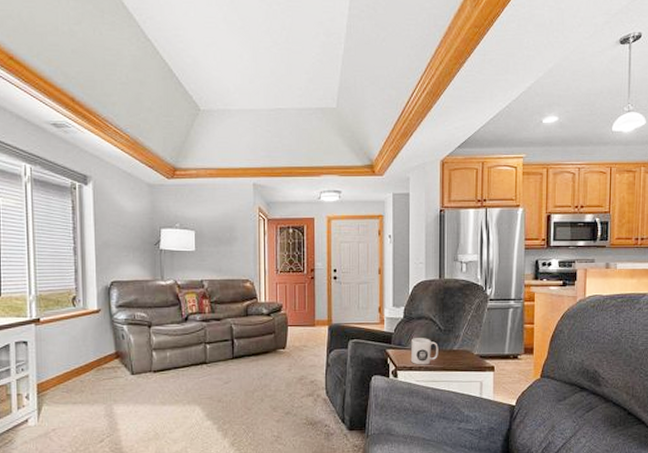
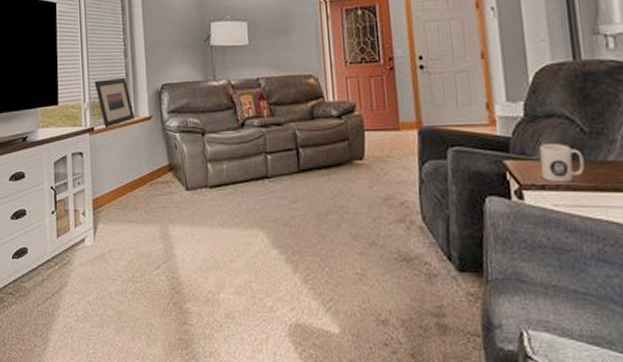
picture frame: none [41,273,83,320] -> present [94,77,135,129]

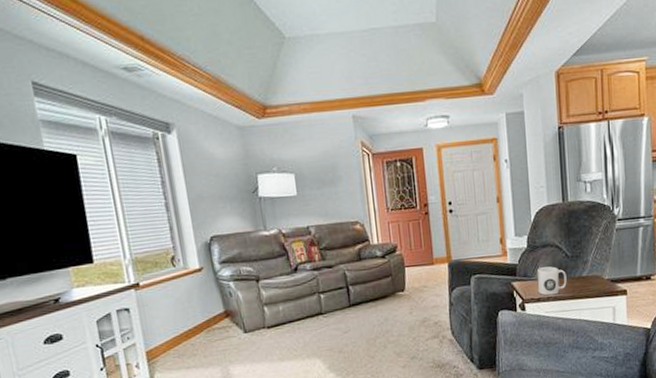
picture frame: present [94,77,135,129] -> none [134,231,184,283]

